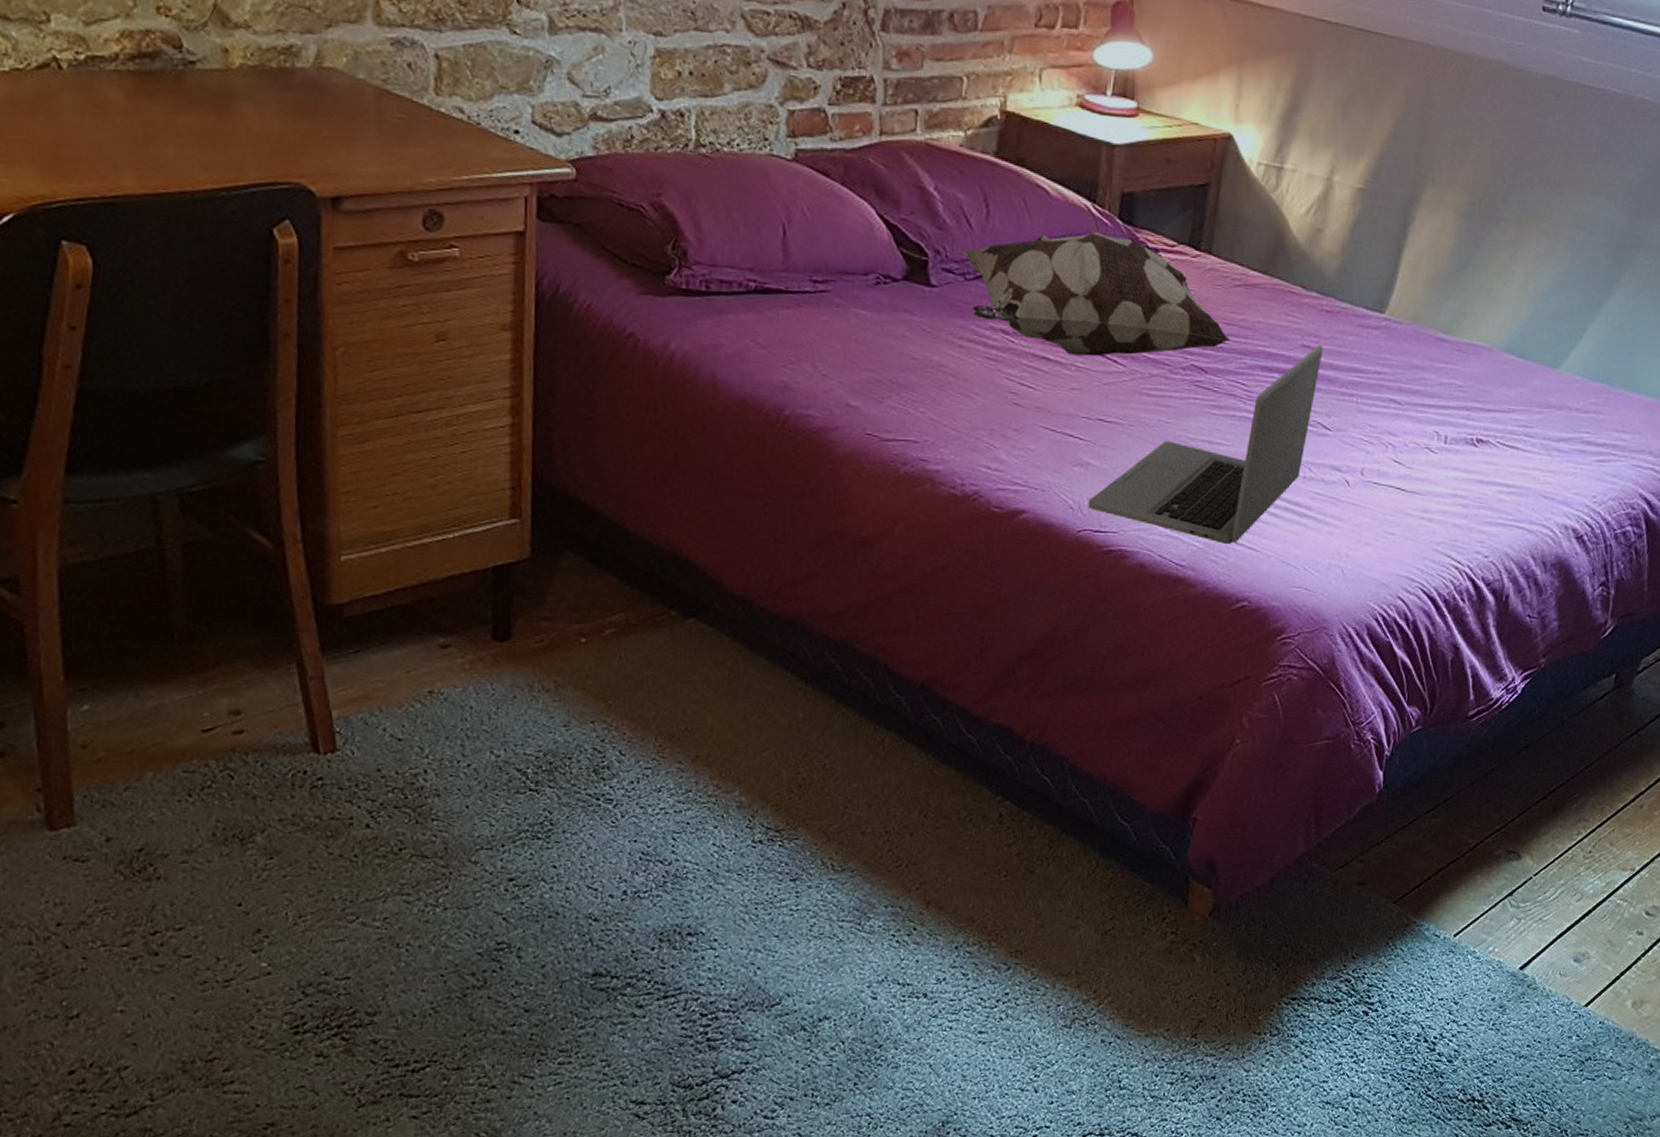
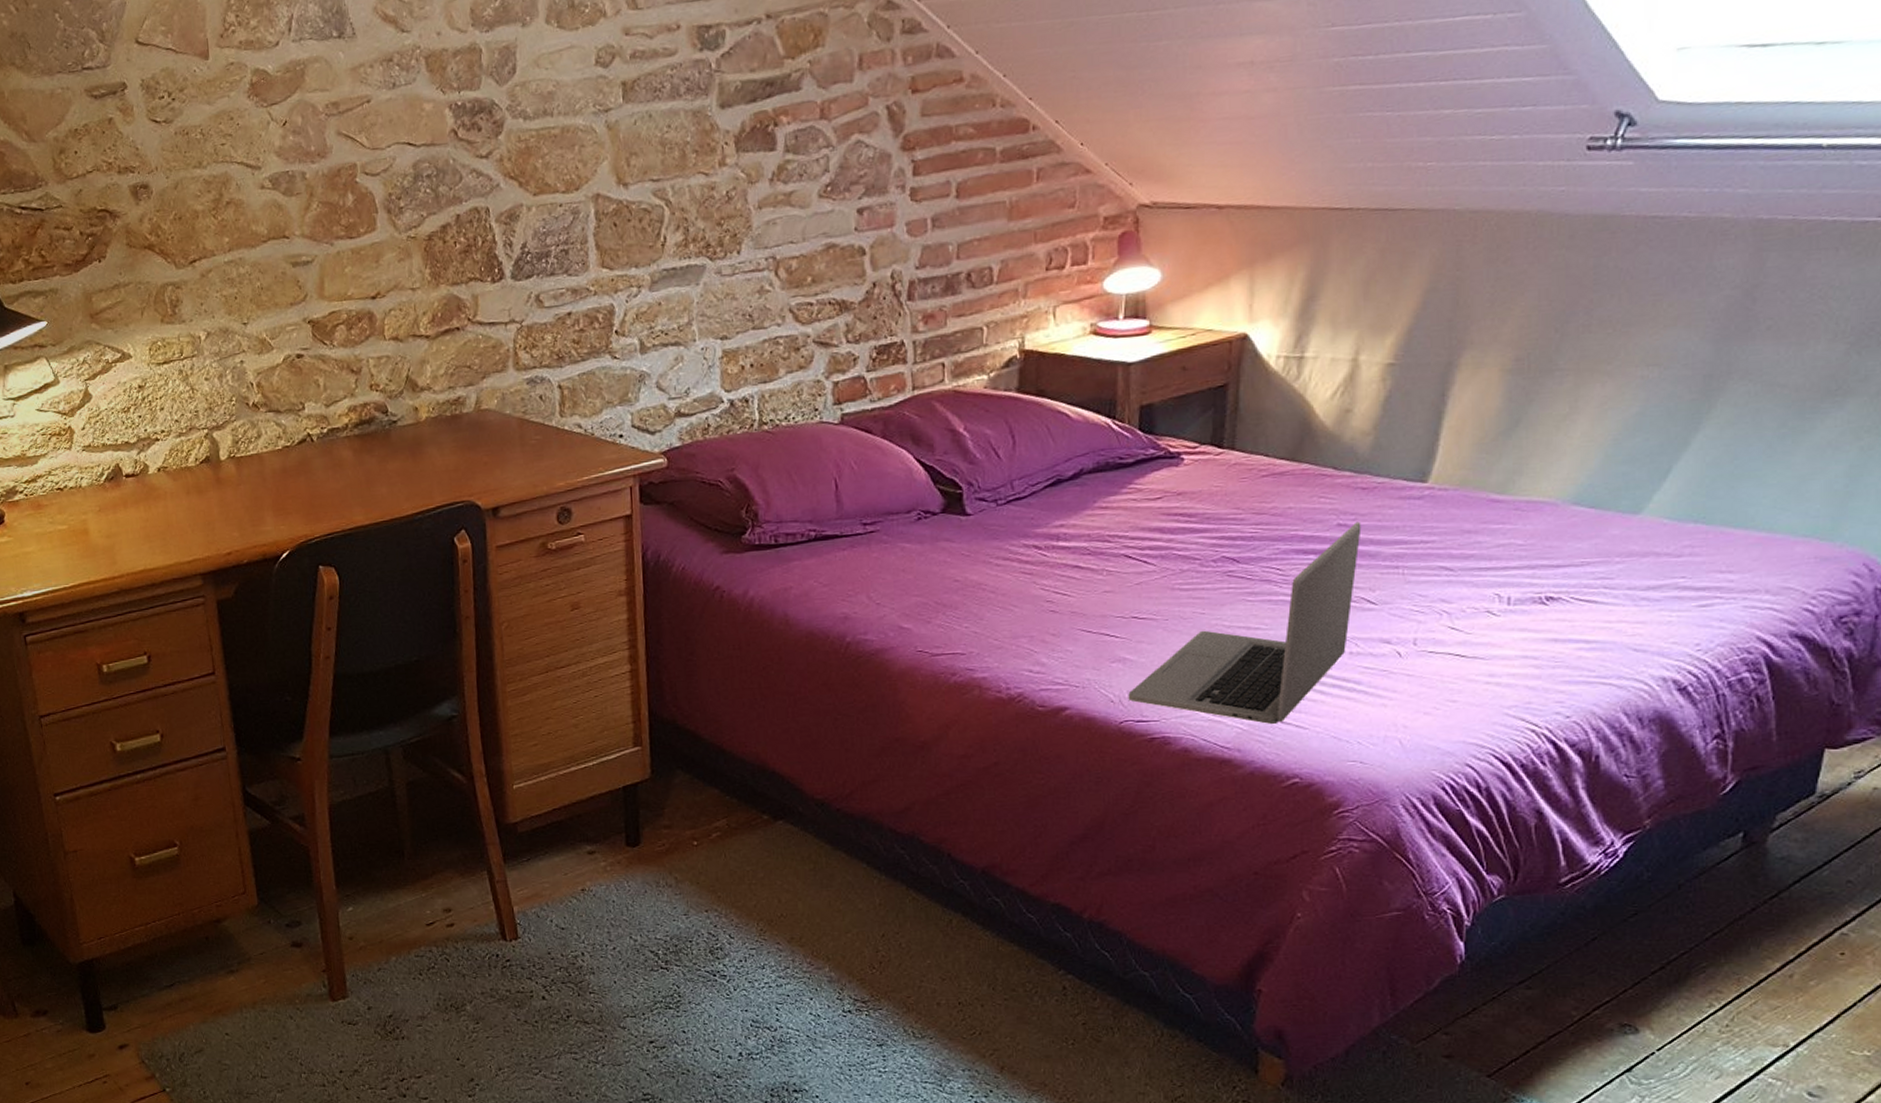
decorative pillow: present [960,231,1230,357] -> none [991,445,1261,561]

